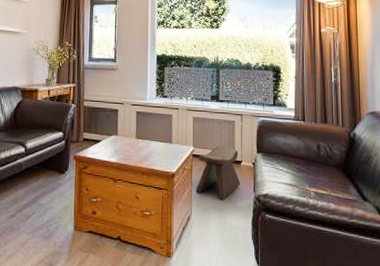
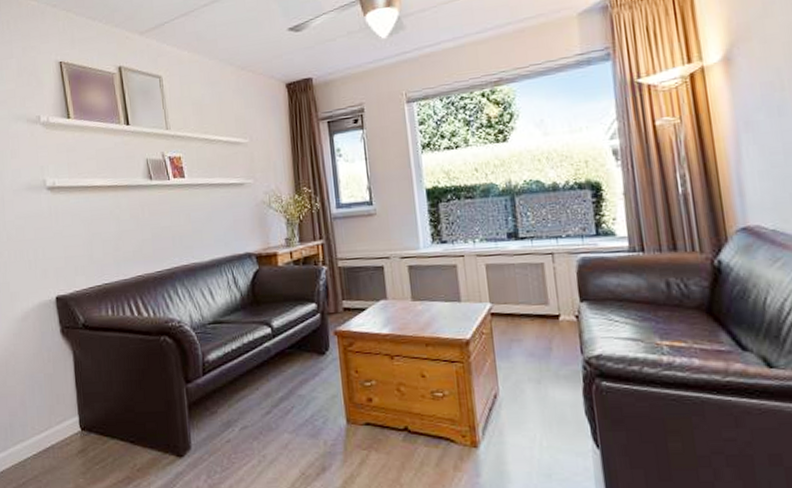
stool: present [196,146,241,201] -> none [499,298,562,369]

